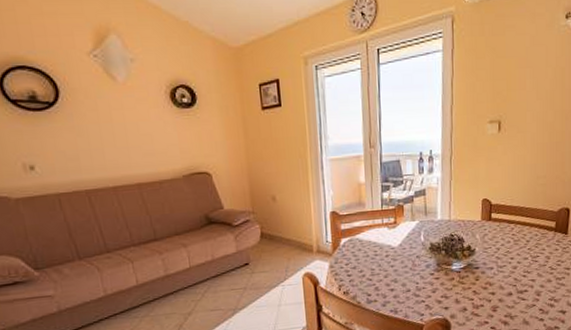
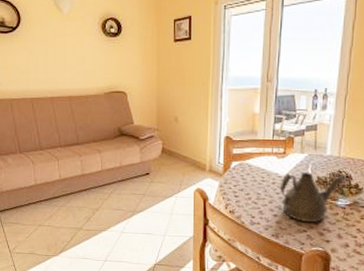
teapot: none [394,239,458,292] -> present [280,172,346,223]

